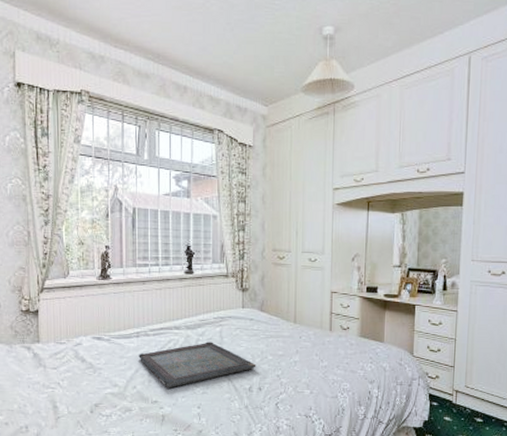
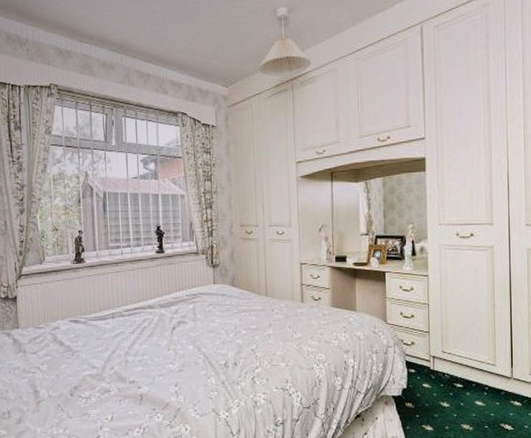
serving tray: present [139,342,256,389] -> none [115,319,231,368]

